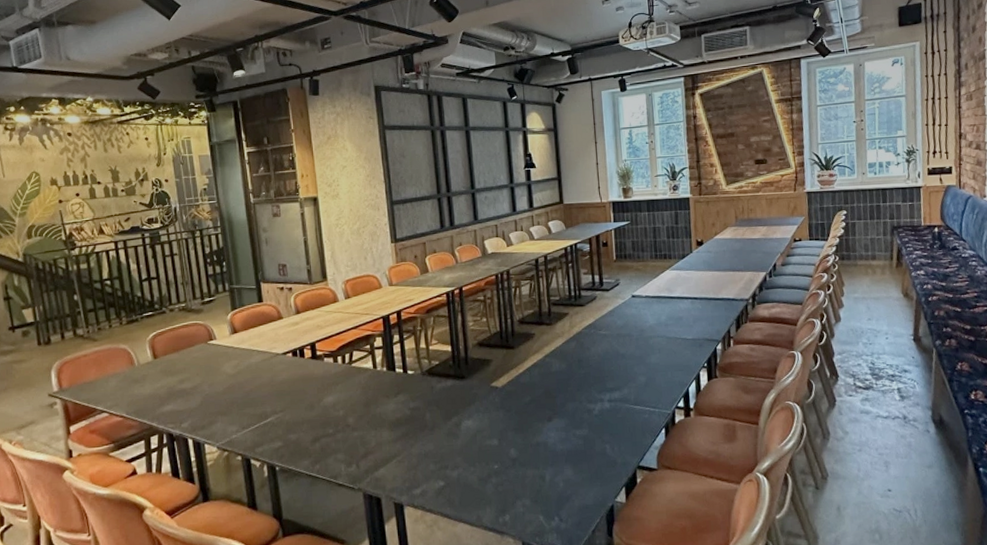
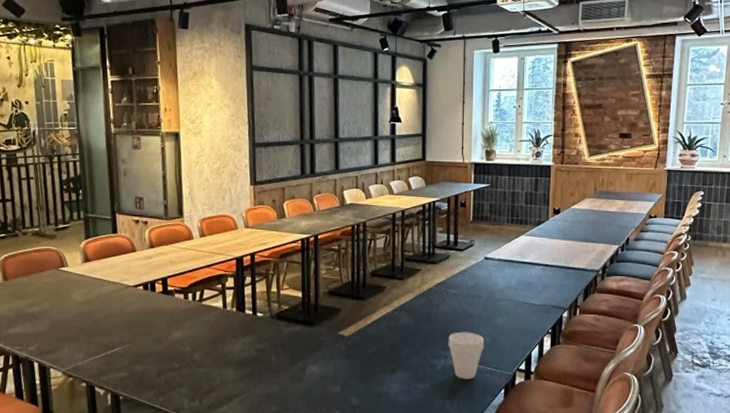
cup: none [602,372,640,422] -> present [448,331,484,379]

